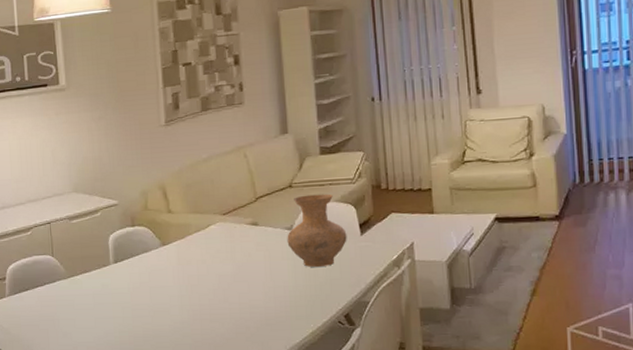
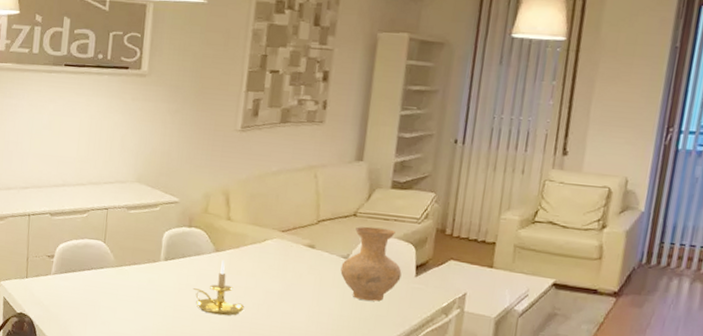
candle holder: none [147,252,201,308] -> present [193,260,245,316]

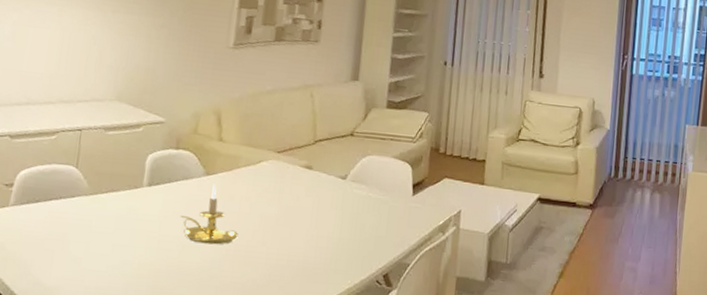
vase: present [340,226,402,302] -> none [338,146,399,222]

